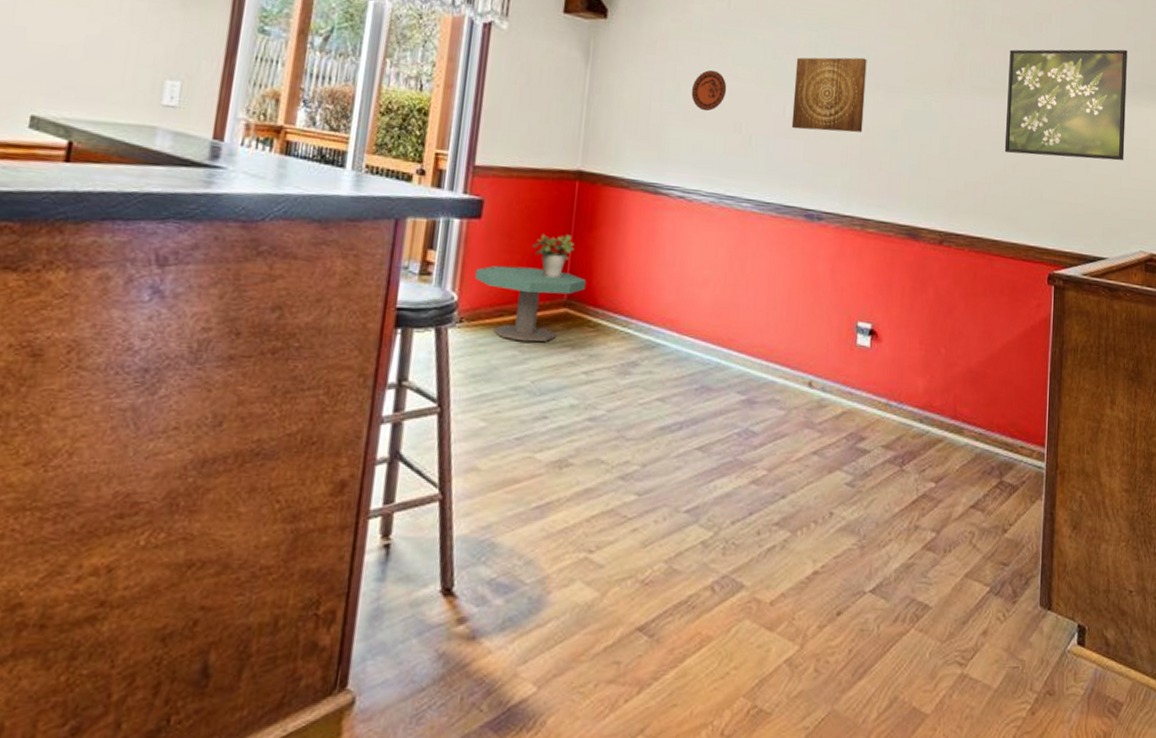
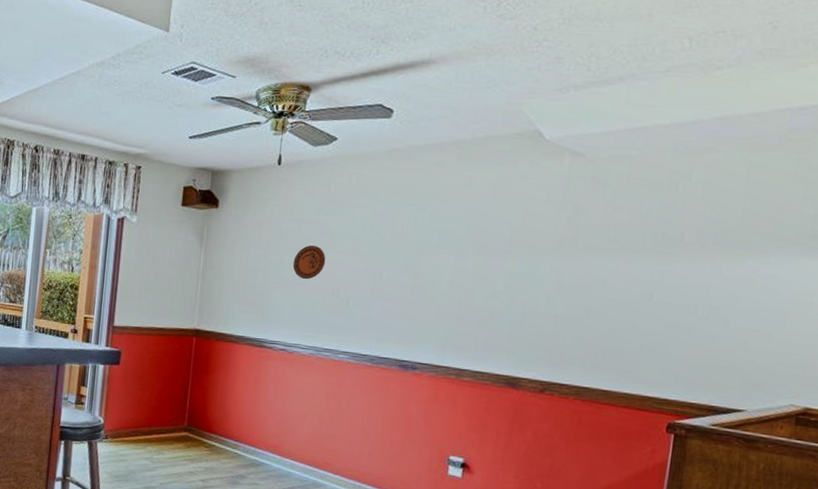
side table: present [474,266,587,342] -> none [115,399,203,456]
potted plant: present [531,234,575,278] -> none [158,377,193,410]
wall art: present [791,57,867,133] -> none [388,226,469,294]
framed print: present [1004,49,1127,161] -> none [622,201,793,315]

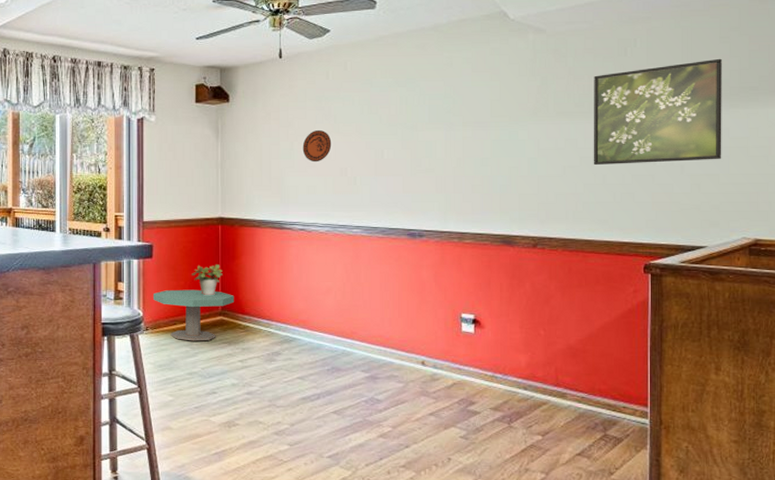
side table: none [115,399,203,456] -> present [152,289,235,341]
potted plant: none [158,377,193,410] -> present [191,264,223,296]
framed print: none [622,201,793,315] -> present [593,58,722,166]

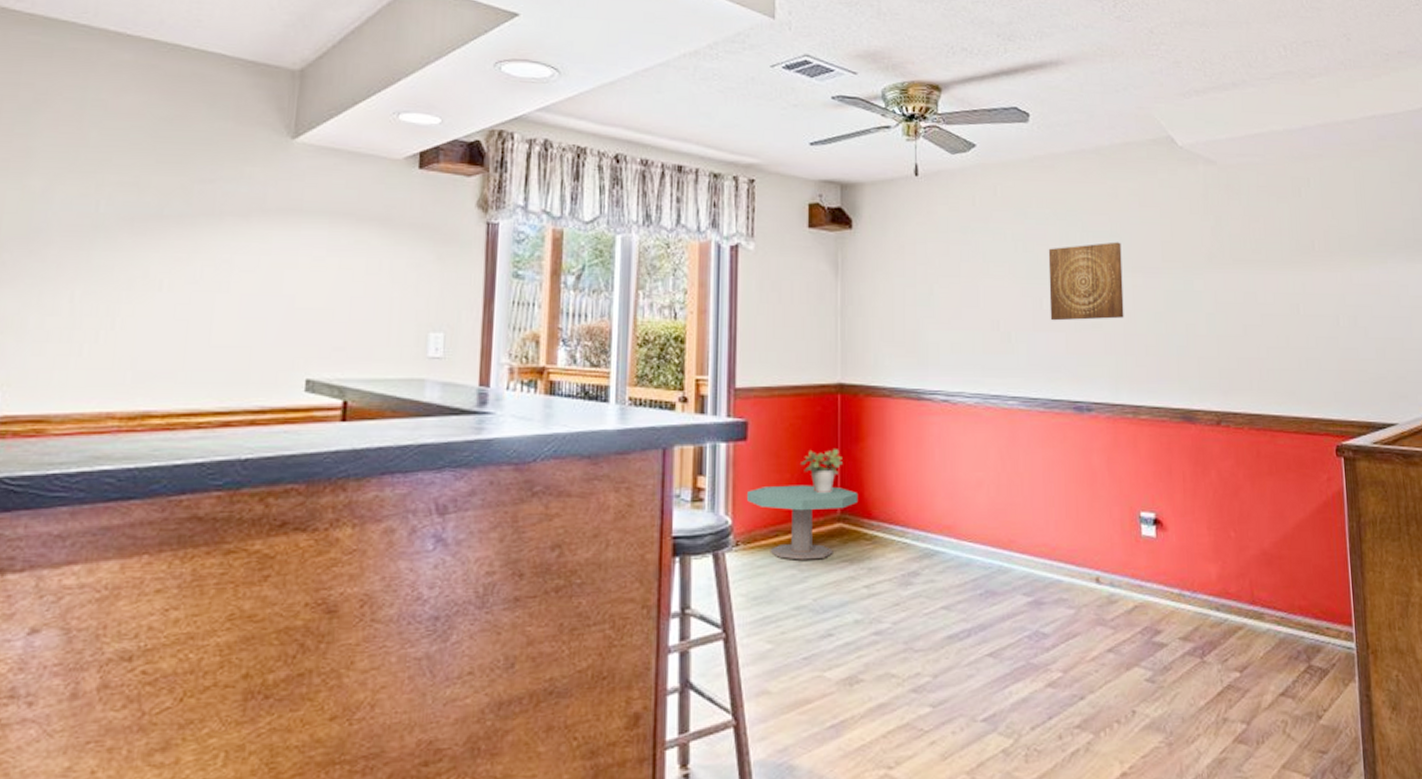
decorative plate: present [302,129,332,162] -> none [944,269,980,312]
wall art: none [390,102,454,167] -> present [1048,242,1124,321]
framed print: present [593,58,722,166] -> none [1269,205,1404,325]

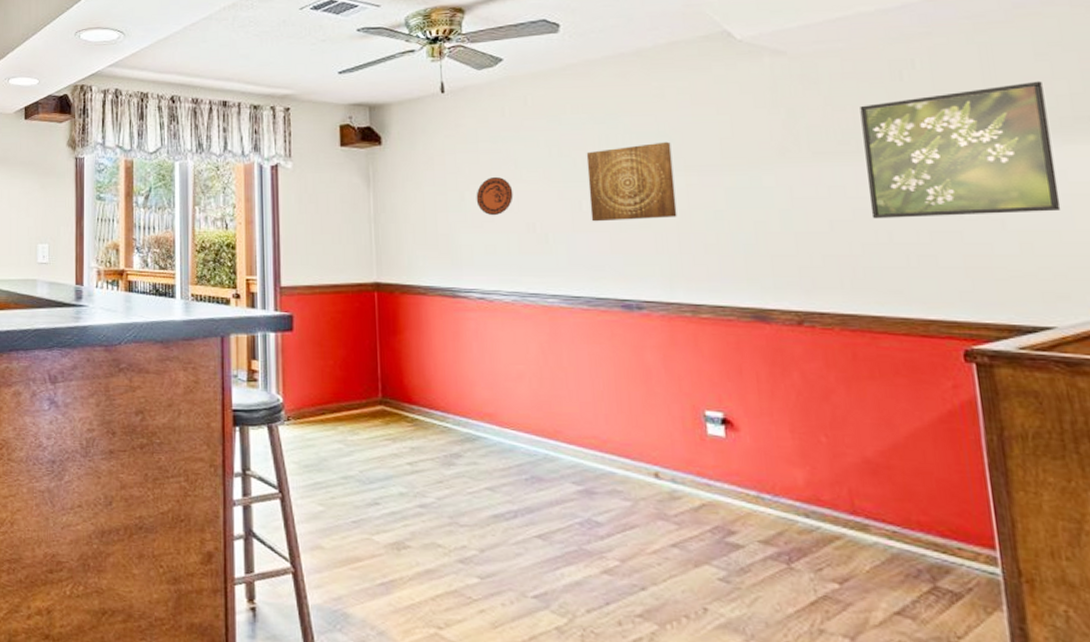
side table: present [746,485,859,560] -> none [294,370,399,437]
potted plant: present [799,449,842,494] -> none [341,340,382,379]
decorative plate: none [944,269,980,312] -> present [476,176,514,216]
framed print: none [1269,205,1404,325] -> present [860,81,1061,219]

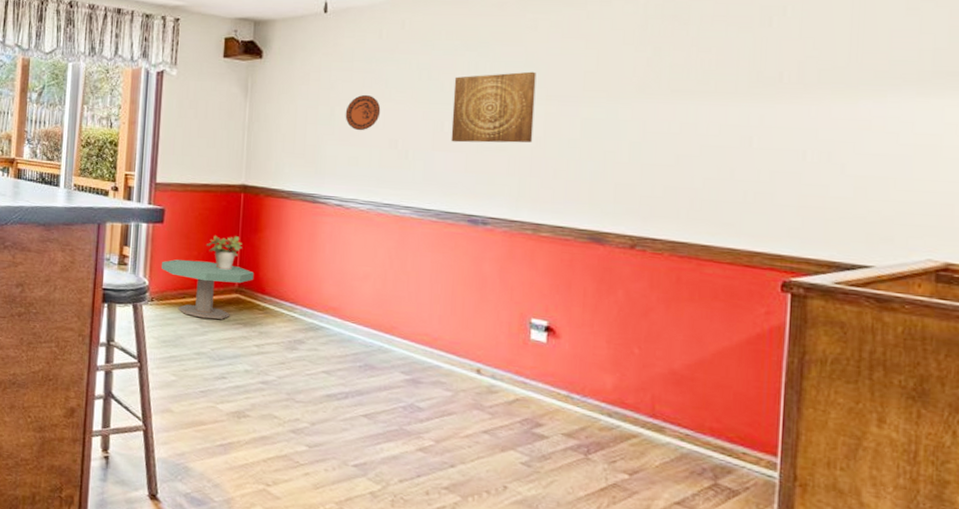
side table: none [294,370,399,437] -> present [161,259,255,319]
potted plant: none [341,340,382,379] -> present [205,235,242,270]
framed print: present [860,81,1061,219] -> none [717,34,908,160]

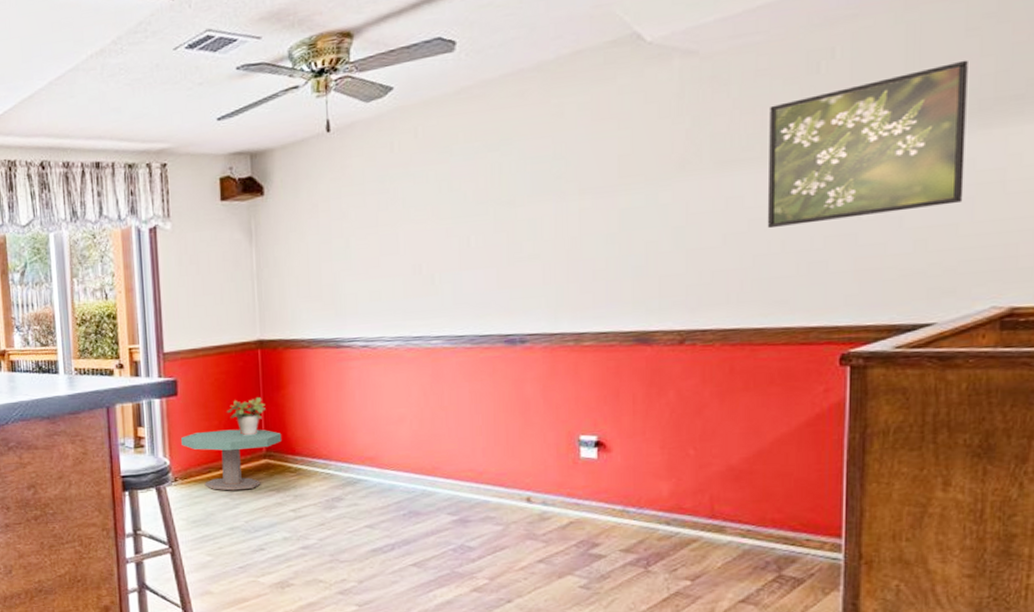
decorative plate: present [345,94,381,131] -> none [361,218,400,261]
wall art: present [451,71,537,143] -> none [477,164,568,258]
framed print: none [717,34,908,160] -> present [767,60,968,229]

